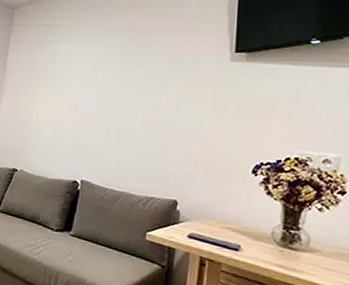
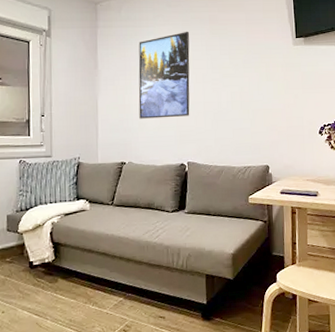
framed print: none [38,39,104,131] -> present [138,31,190,119]

